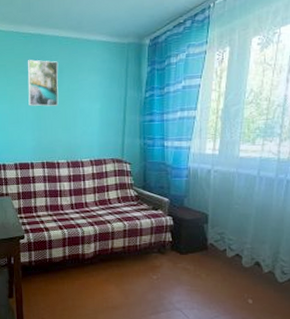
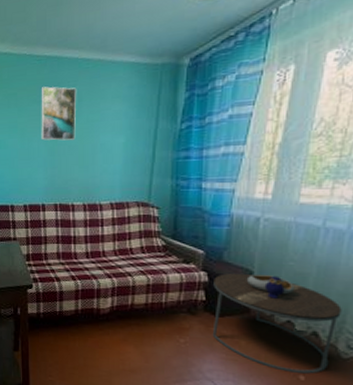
side table: none [178,216,276,298] -> present [212,273,342,374]

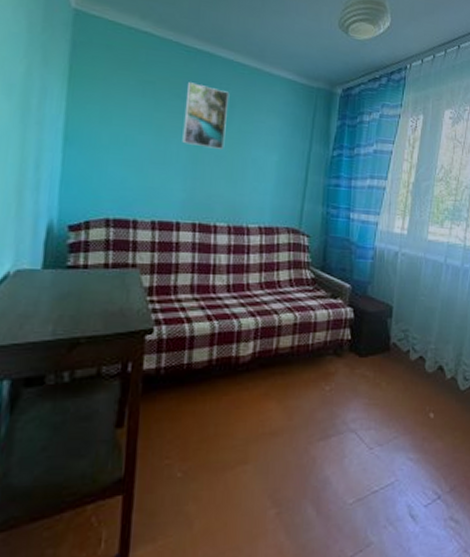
side table: present [212,273,342,374] -> none [356,308,459,411]

